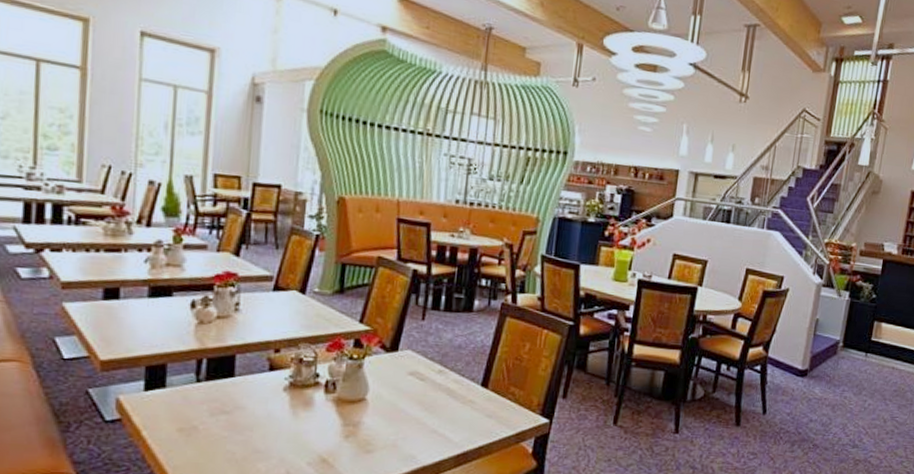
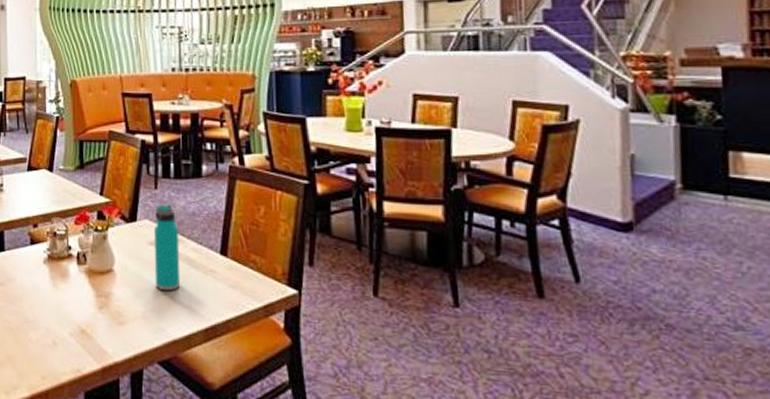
water bottle: none [410,335,443,420] -> present [153,204,181,291]

